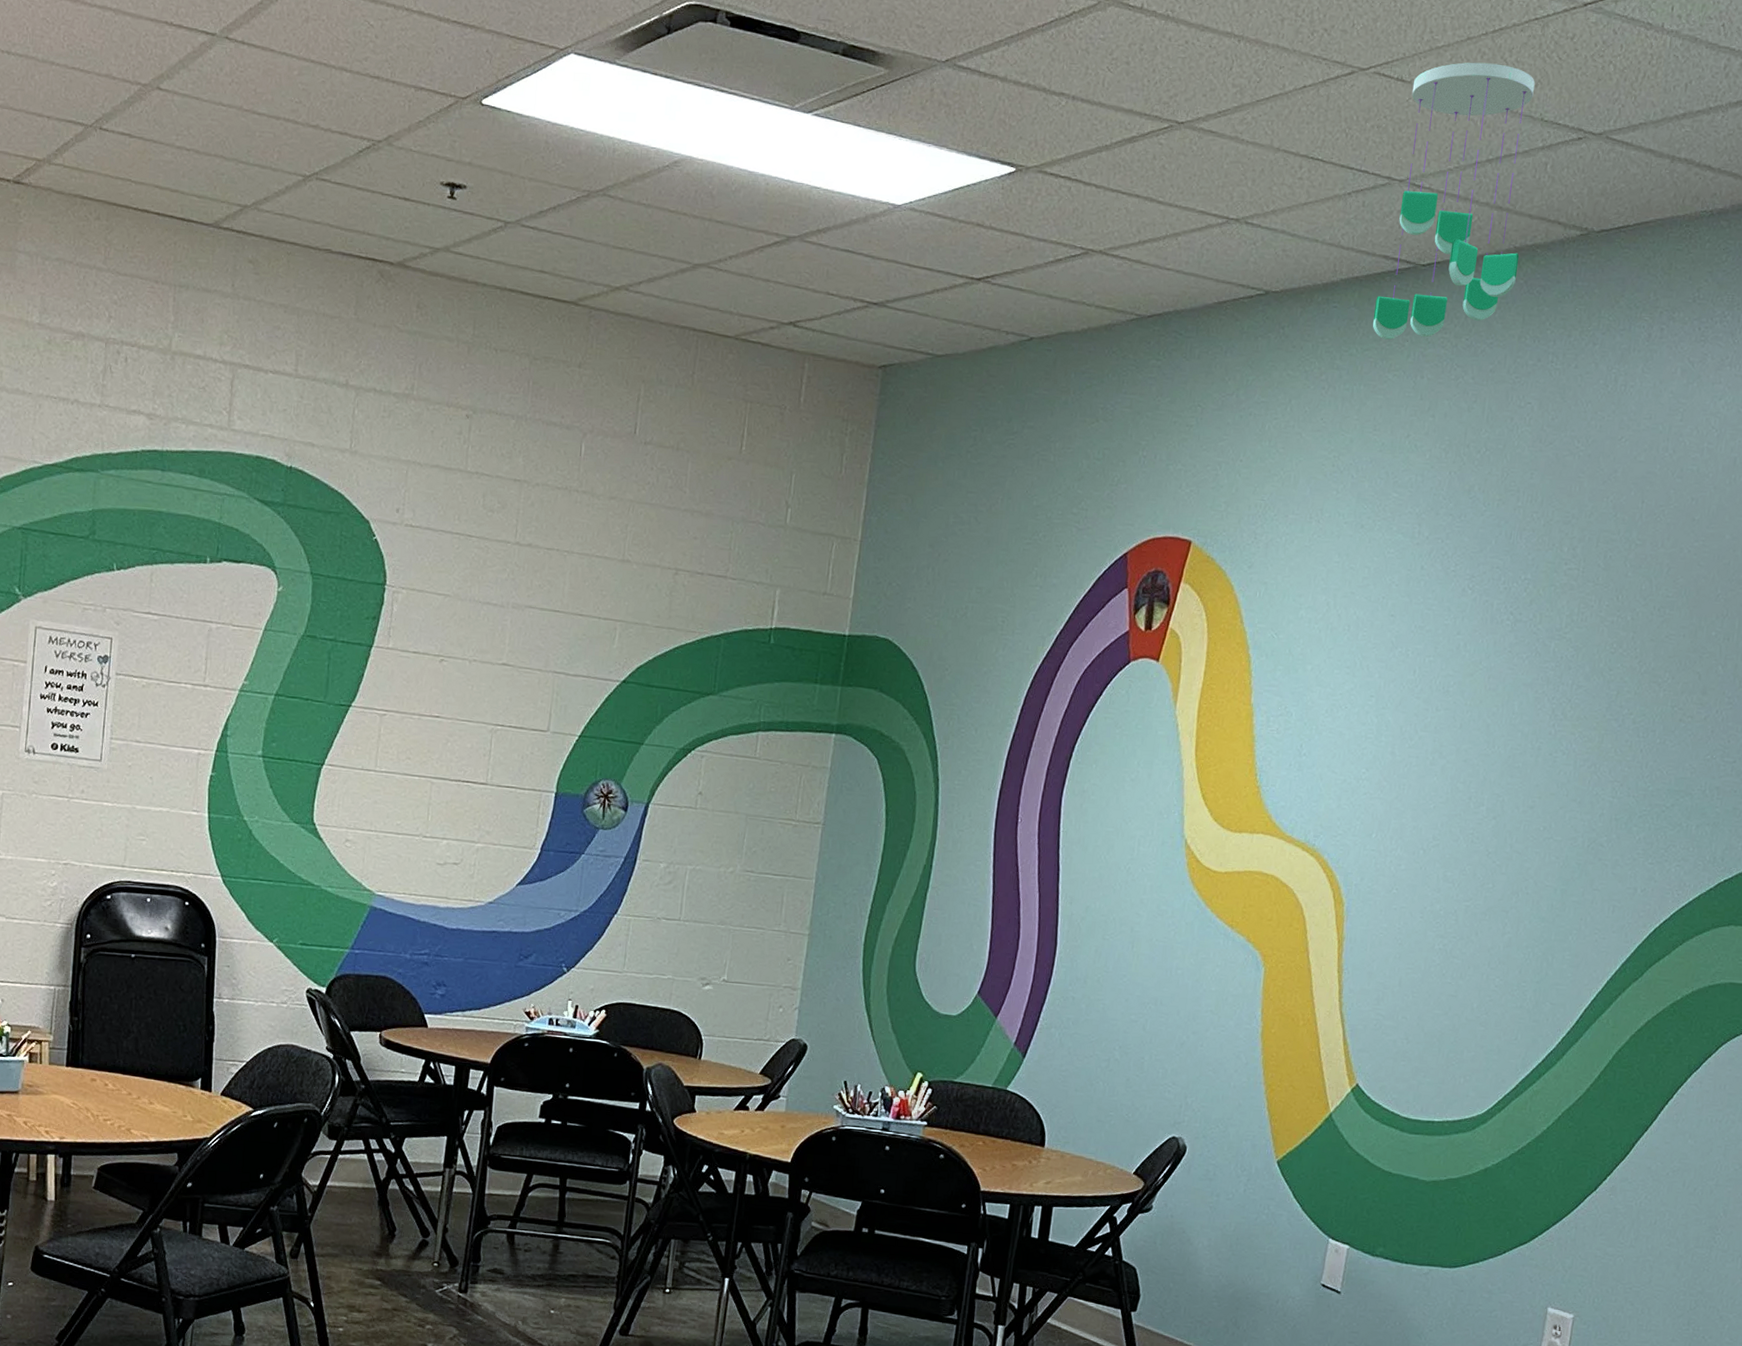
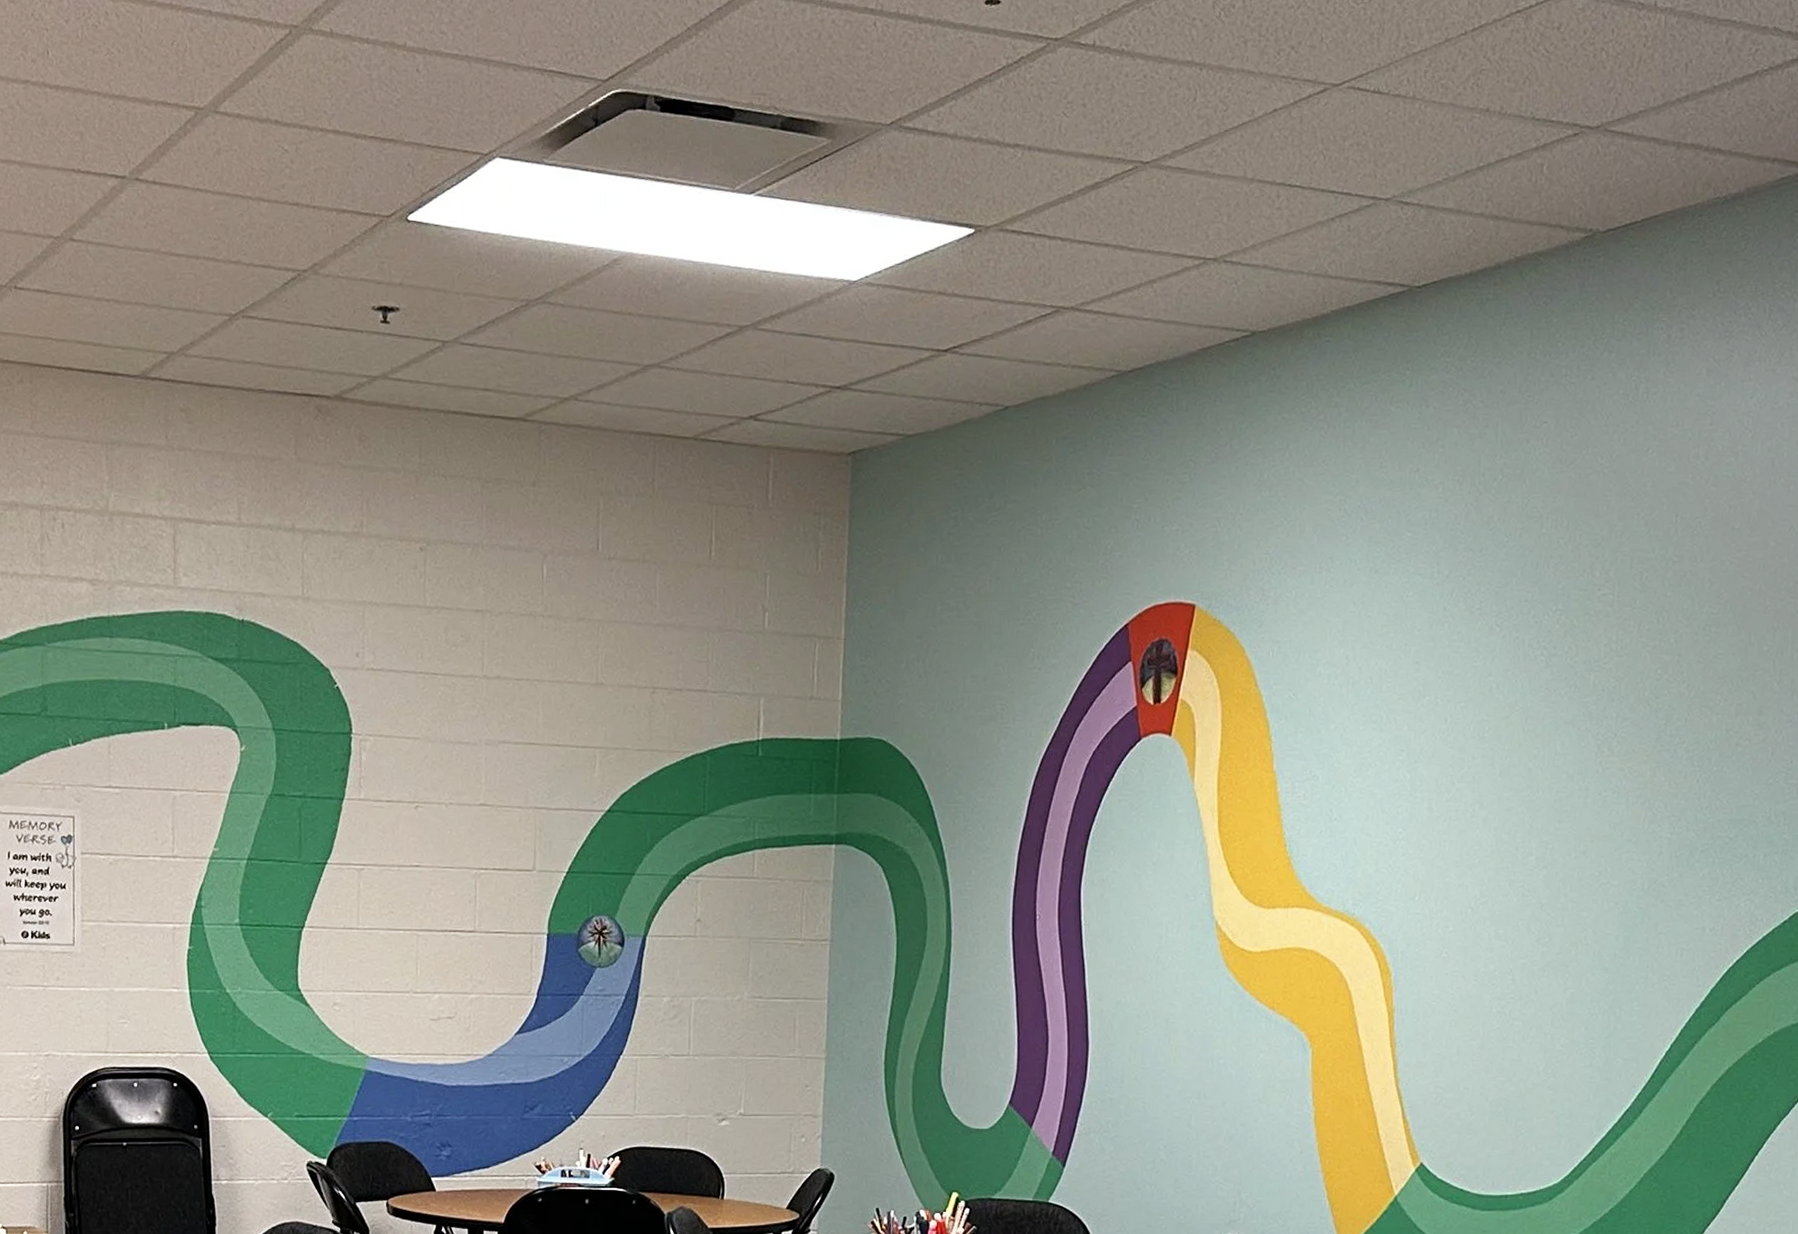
ceiling mobile: present [1372,62,1535,341] -> none [1369,64,1522,371]

